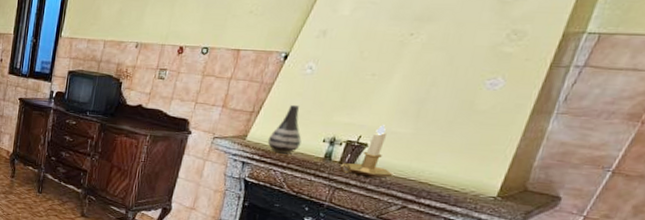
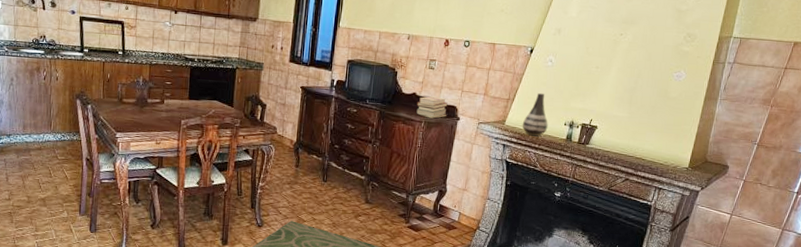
books: none [141,108,178,132] -> present [416,96,448,119]
candlestick: present [340,125,394,178] -> none [579,110,617,156]

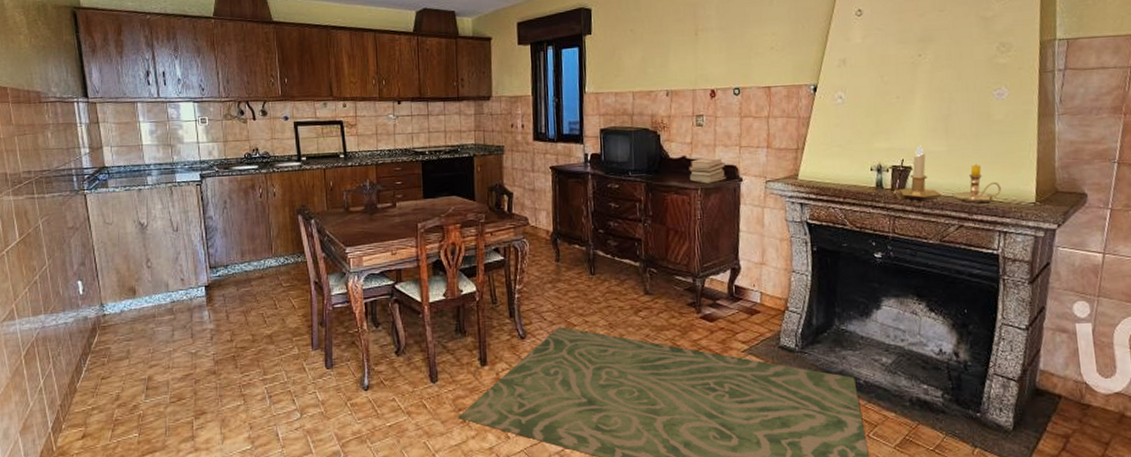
vase: present [522,92,548,137] -> none [819,136,851,189]
candlestick: none [579,110,617,156] -> present [893,146,942,201]
candlestick: none [626,131,664,164] -> present [953,164,1001,204]

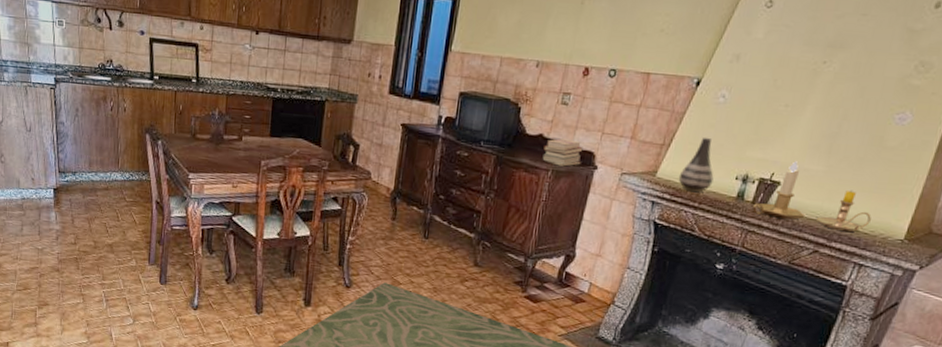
vase: none [819,136,851,189] -> present [678,136,714,193]

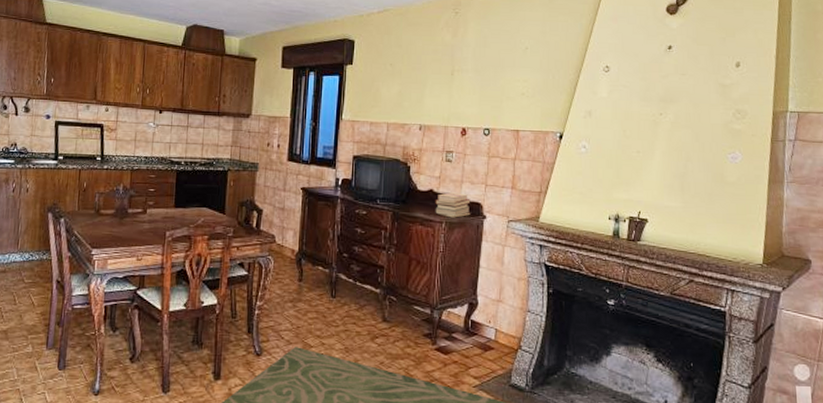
vase: present [678,136,714,193] -> none [559,183,590,234]
candlestick: present [752,161,806,220] -> none [629,200,675,254]
candlestick: present [817,190,872,233] -> none [686,222,731,261]

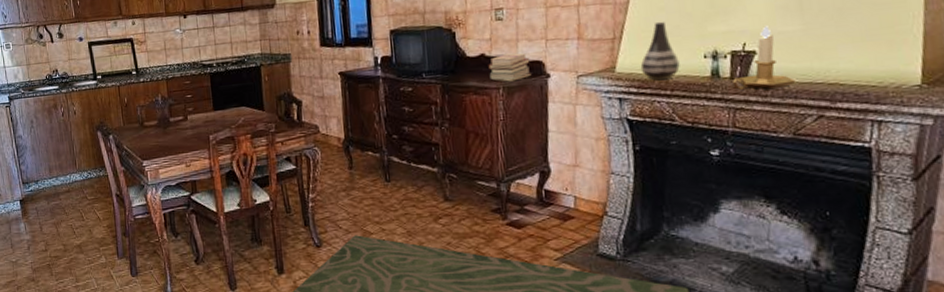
vase: none [559,183,590,234] -> present [640,21,680,81]
candlestick: none [629,200,675,254] -> present [733,26,796,90]

